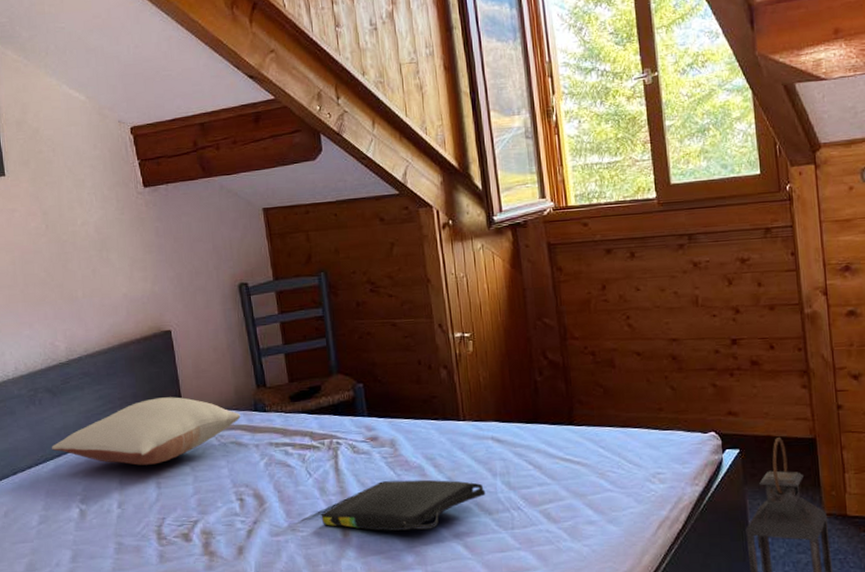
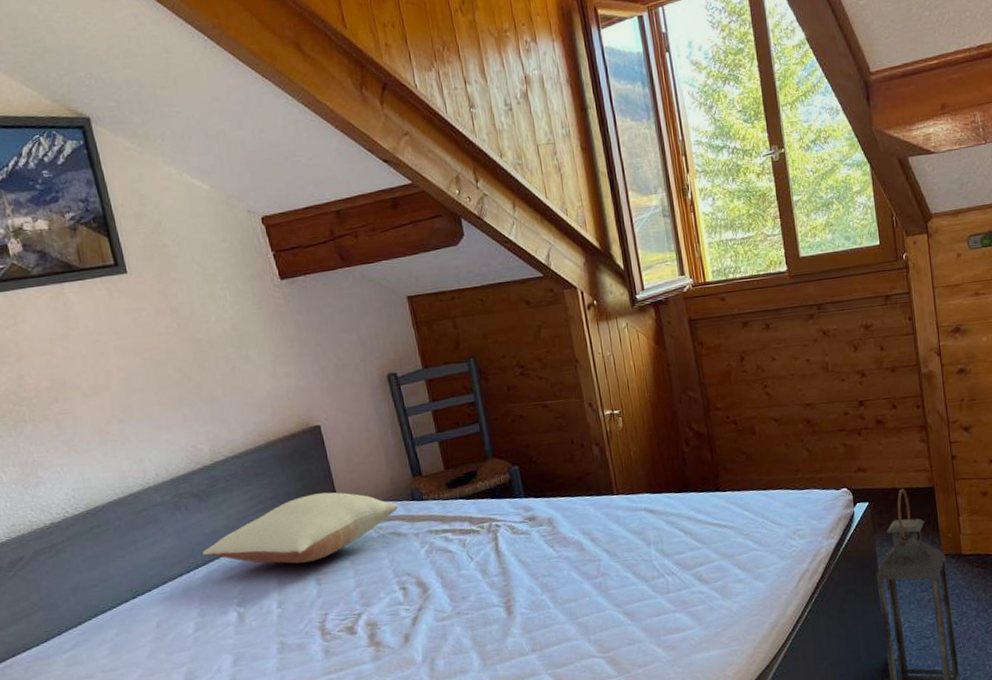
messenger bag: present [321,479,486,531] -> none [484,552,642,607]

